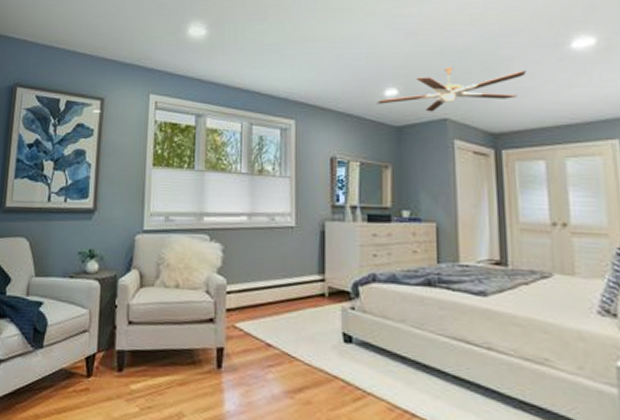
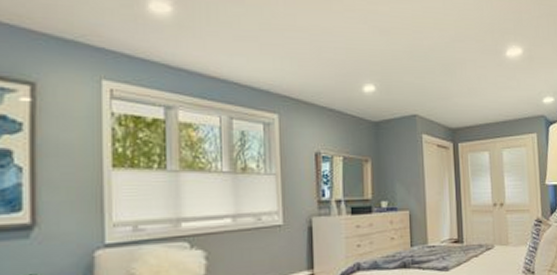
ceiling fan: present [376,67,527,112] -> none [356,67,476,108]

